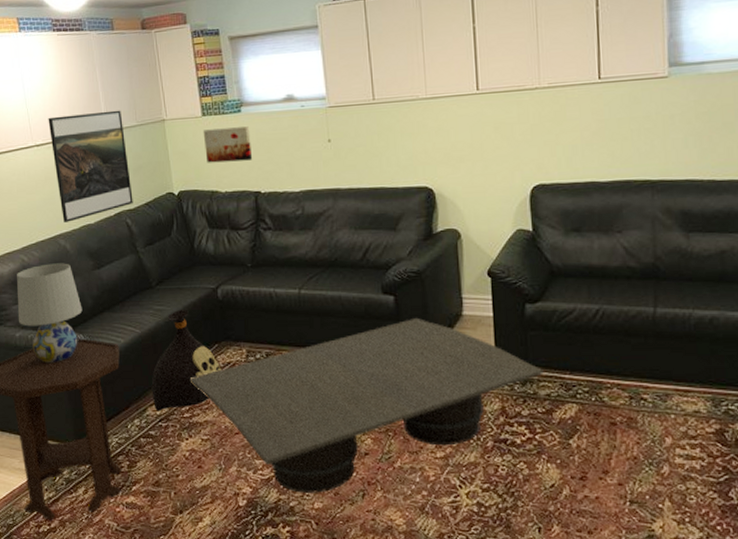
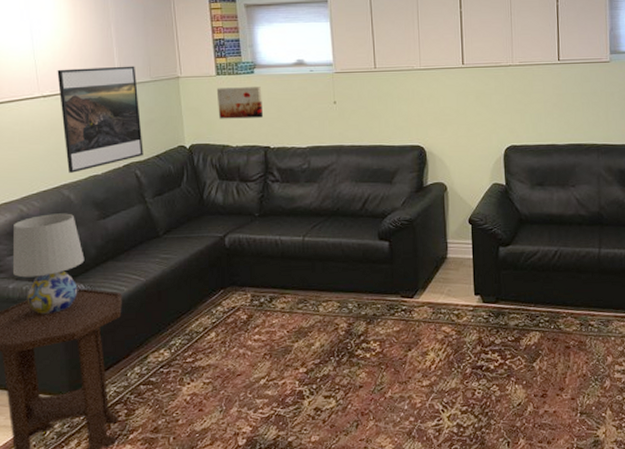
bag: present [151,310,222,411] -> none [154,258,226,358]
coffee table: present [189,317,544,493] -> none [194,260,513,428]

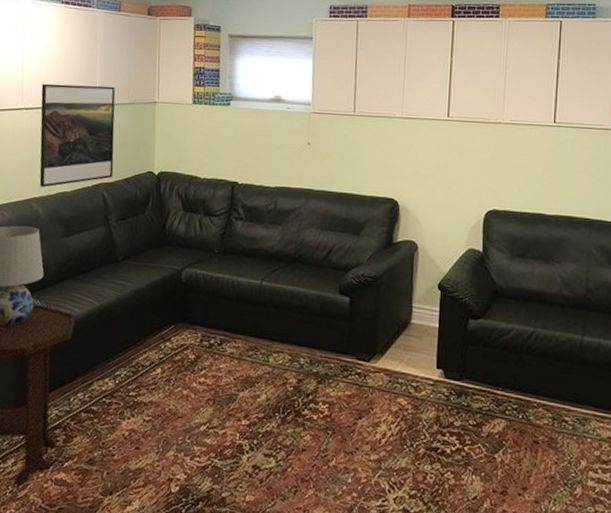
wall art: present [216,87,264,119] -> none [190,117,236,152]

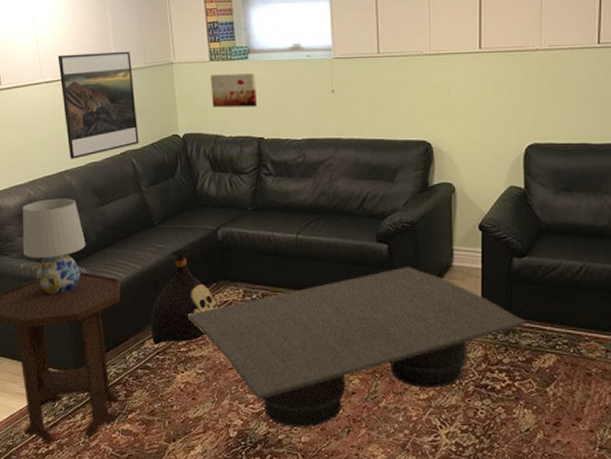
bag: none [100,287,174,387] -> present [150,249,219,345]
coffee table: none [141,320,479,486] -> present [187,266,526,428]
wall art: none [190,117,236,152] -> present [210,73,258,108]

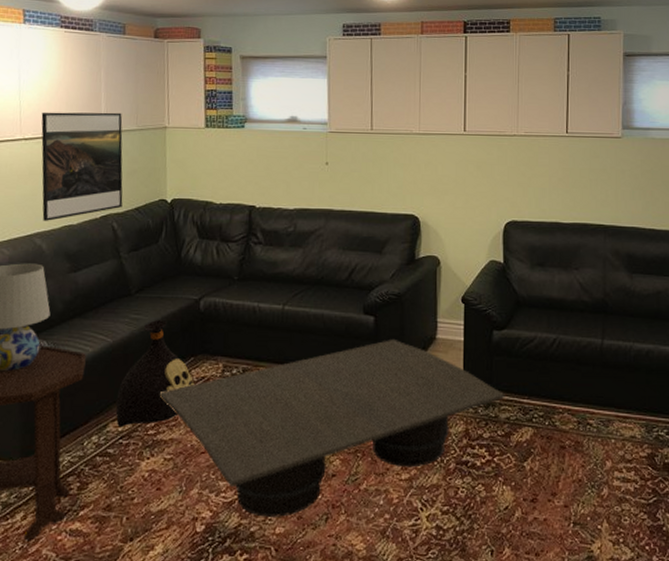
wall art: present [210,73,258,108] -> none [204,141,251,175]

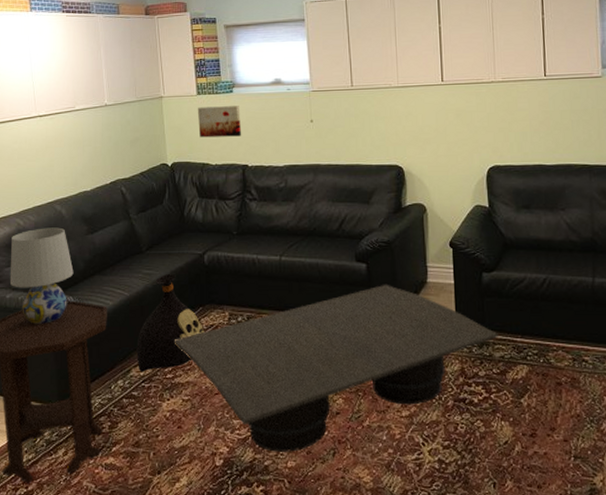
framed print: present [41,112,123,221] -> none [52,86,129,189]
wall art: none [204,141,251,175] -> present [197,106,242,138]

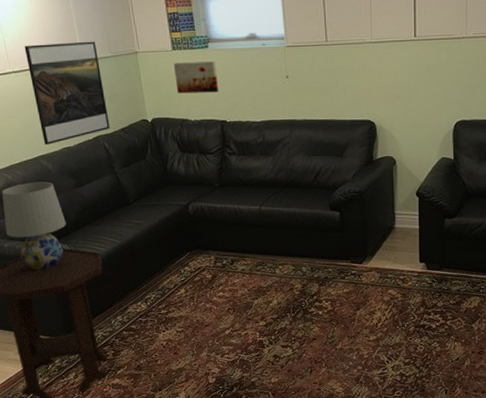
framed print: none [52,86,129,189] -> present [24,41,110,145]
bag: present [136,274,205,372] -> none [131,223,193,309]
coffee table: present [174,284,498,452] -> none [165,229,456,371]

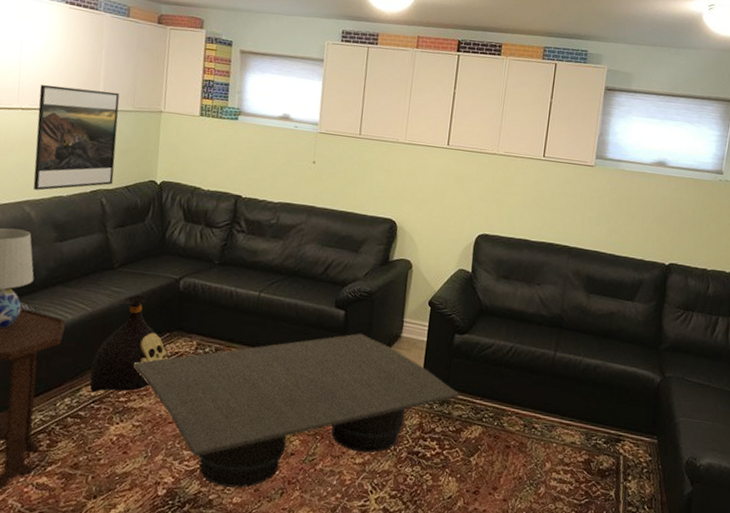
bag: none [131,223,193,309] -> present [90,295,168,393]
coffee table: none [165,229,456,371] -> present [133,333,460,488]
wall art: present [173,61,219,94] -> none [195,129,243,166]

